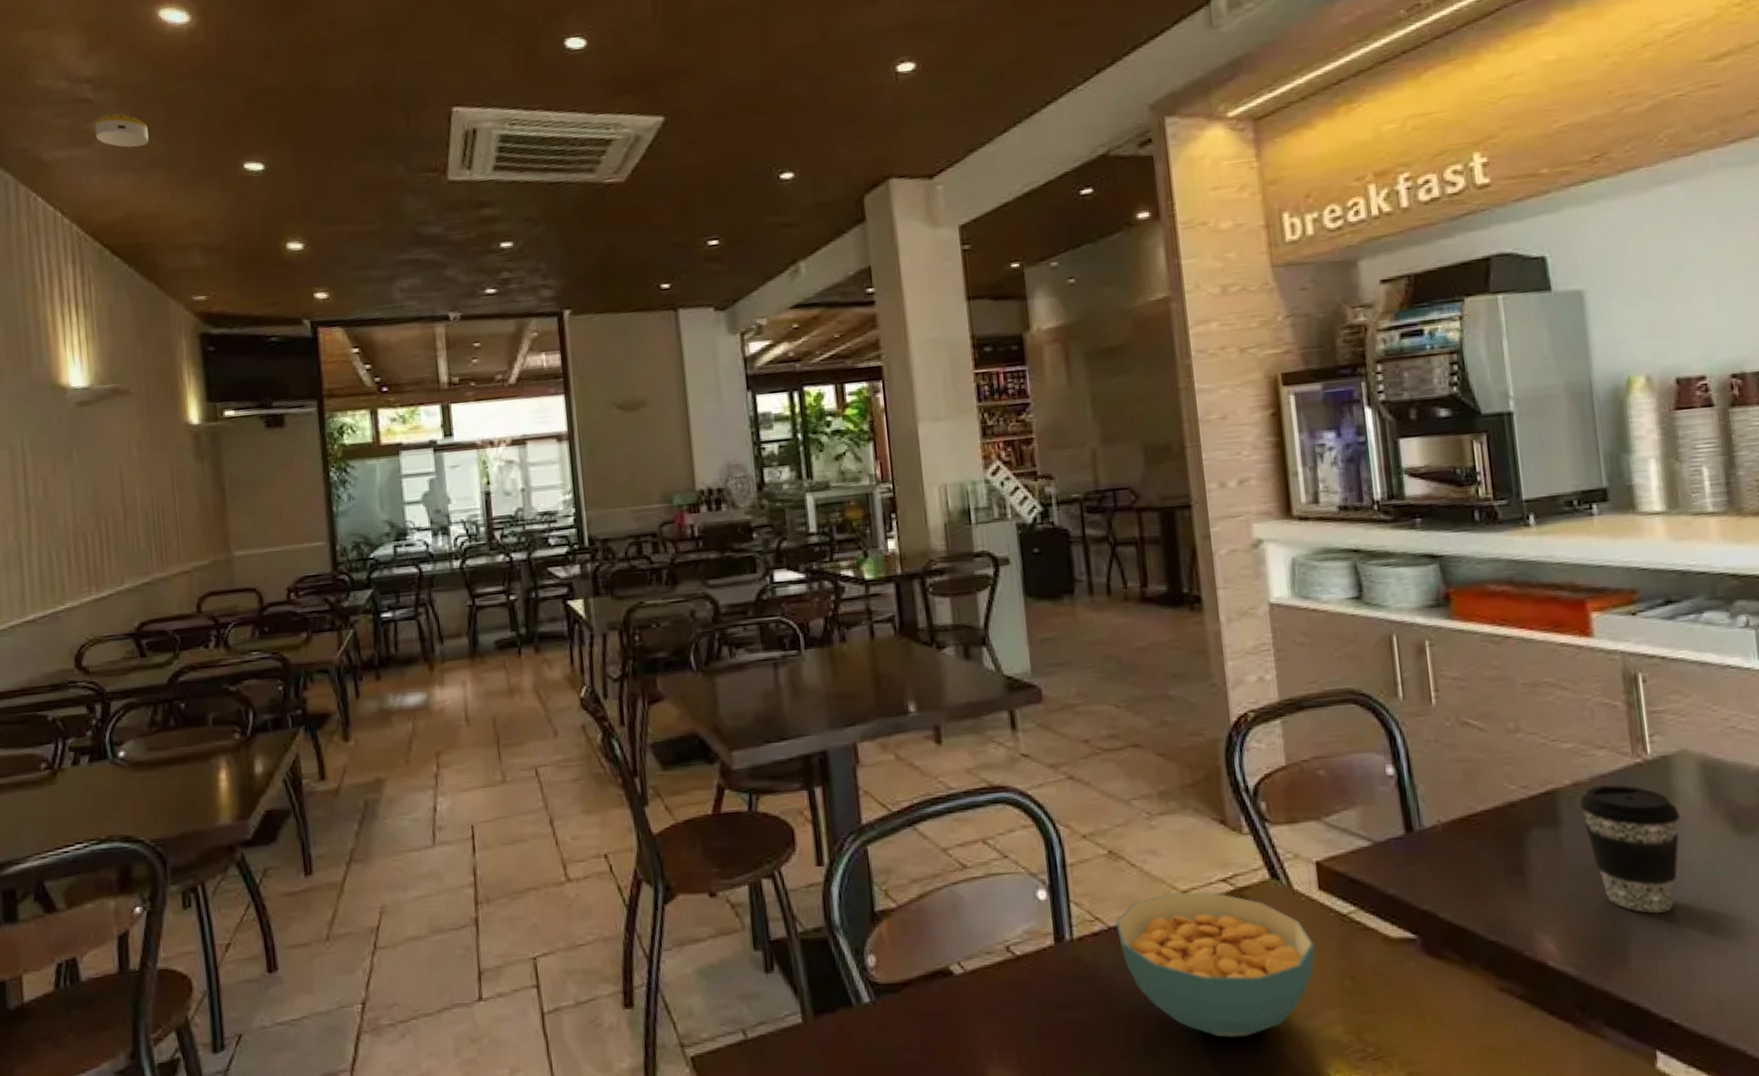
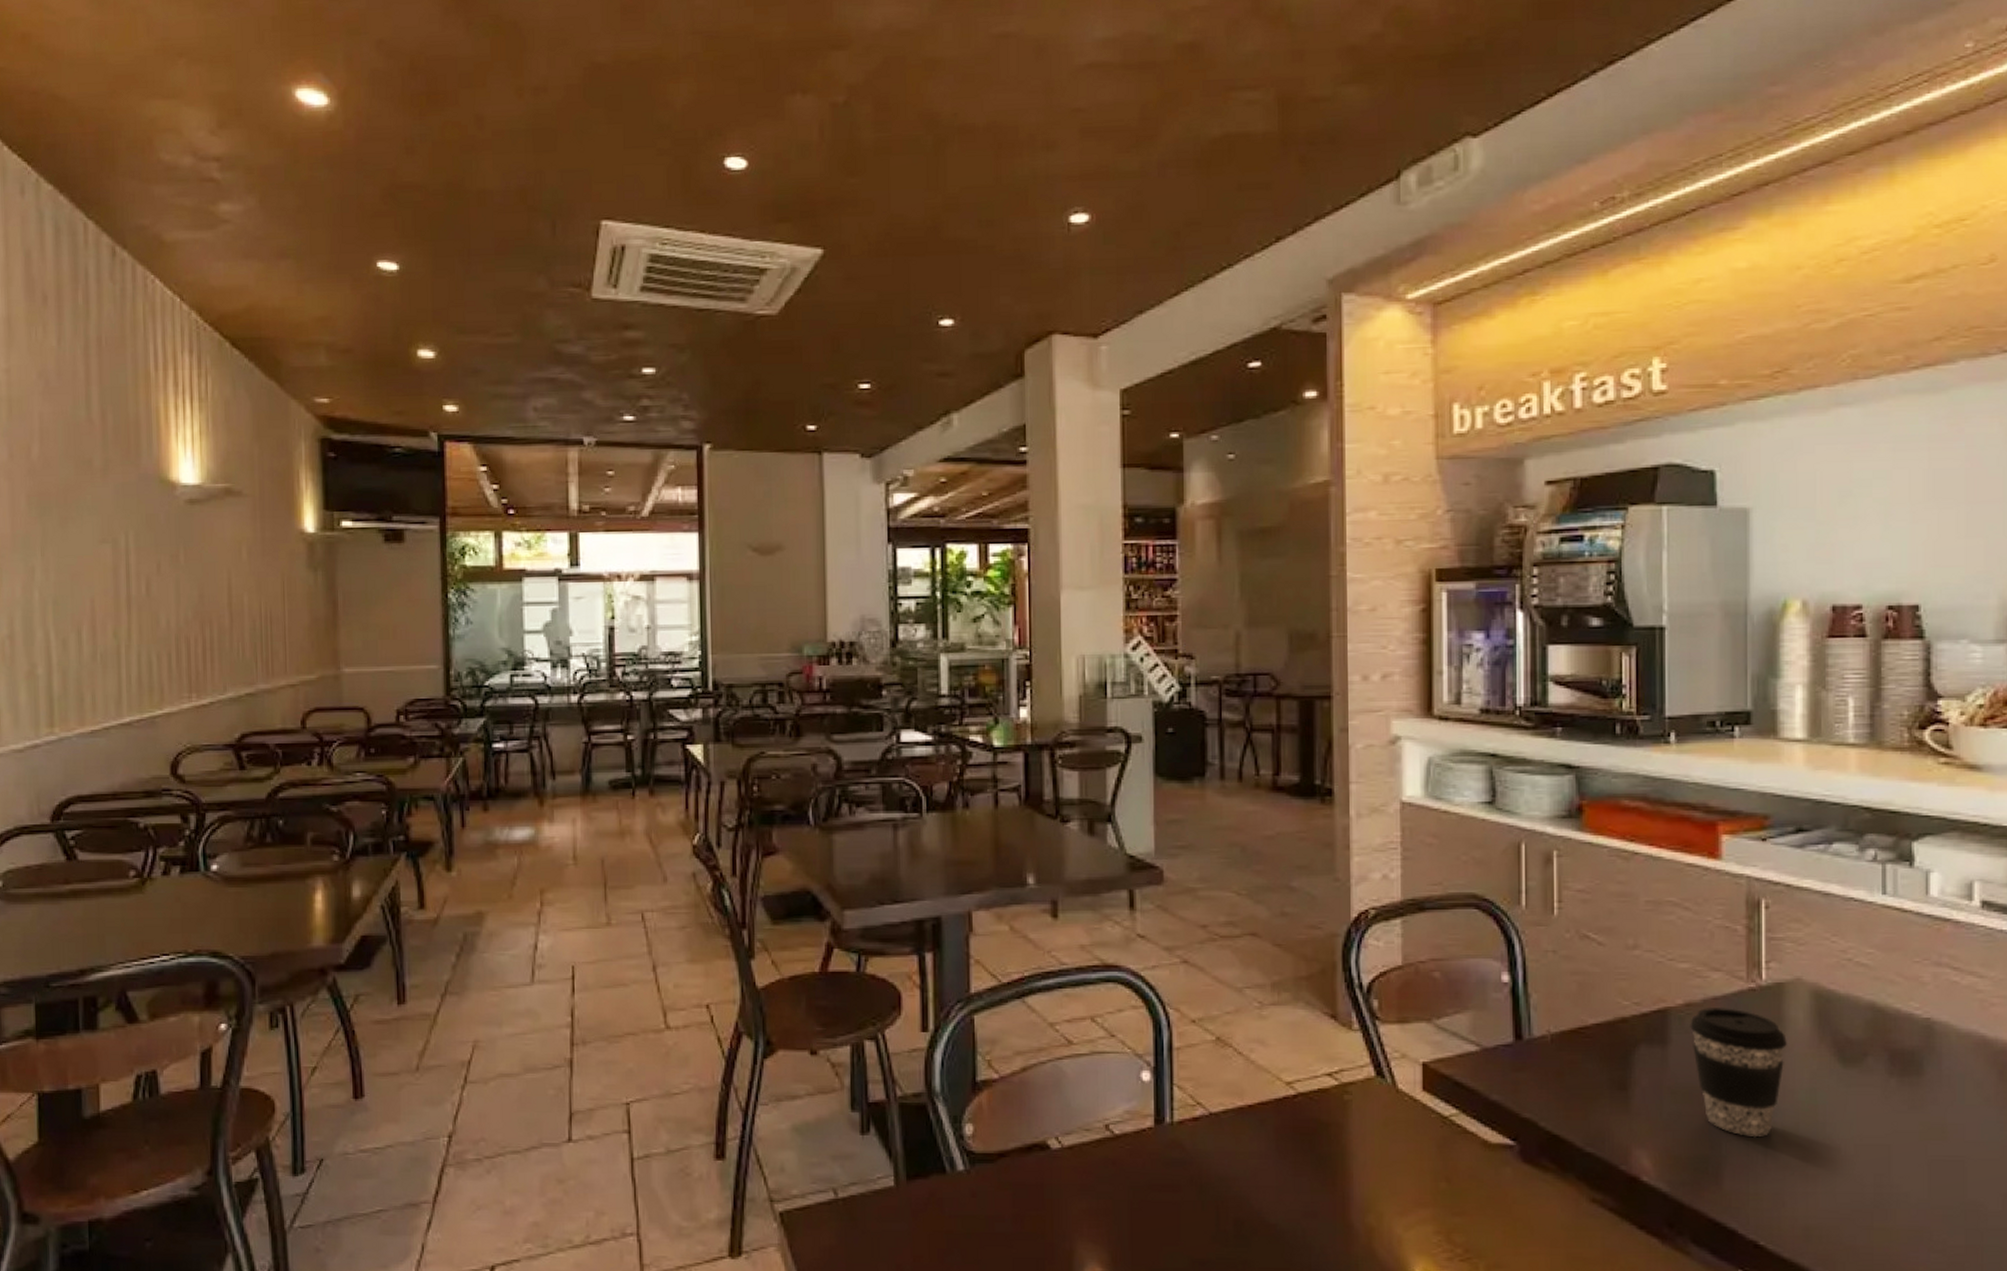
smoke detector: present [94,113,149,148] -> none [220,196,277,234]
cereal bowl: present [1116,891,1315,1038] -> none [1217,1083,1414,1229]

